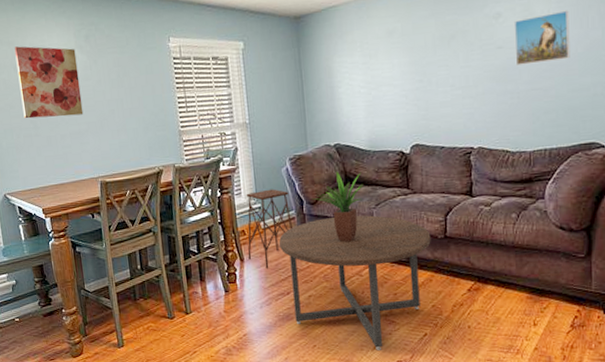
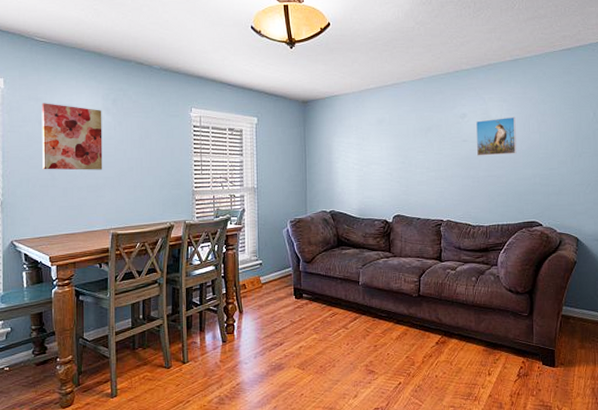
side table: present [246,189,292,269] -> none [247,247,289,321]
coffee table: present [279,215,431,350] -> none [276,274,407,398]
potted plant: present [312,171,364,242] -> none [308,234,353,298]

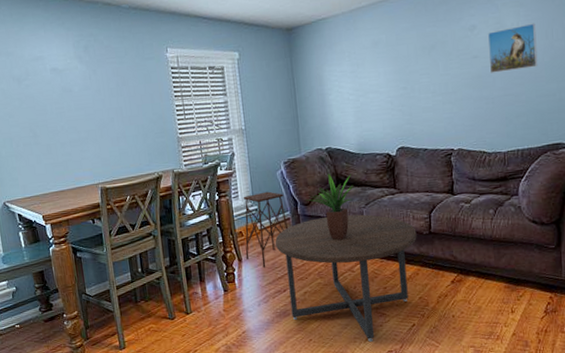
wall art: present [42,103,103,171] -> none [13,56,83,128]
side table: none [247,247,289,321] -> present [243,191,288,268]
coffee table: none [276,274,407,398] -> present [275,214,417,342]
potted plant: none [308,234,353,298] -> present [305,173,354,241]

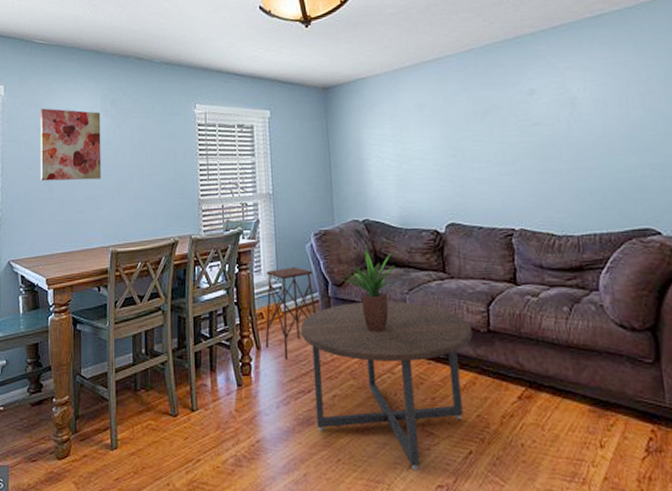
wall art: none [13,56,83,128] -> present [40,108,101,182]
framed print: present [487,23,538,73] -> none [549,88,613,143]

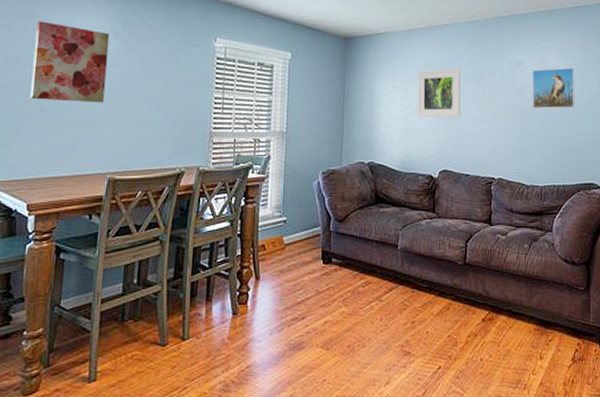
side table: present [265,267,316,361] -> none [264,202,318,290]
coffee table: present [301,302,473,470] -> none [301,237,451,386]
potted plant: present [338,249,395,332] -> none [340,189,392,264]
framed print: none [408,107,464,166] -> present [417,69,460,118]
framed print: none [549,88,613,143] -> present [532,67,575,109]

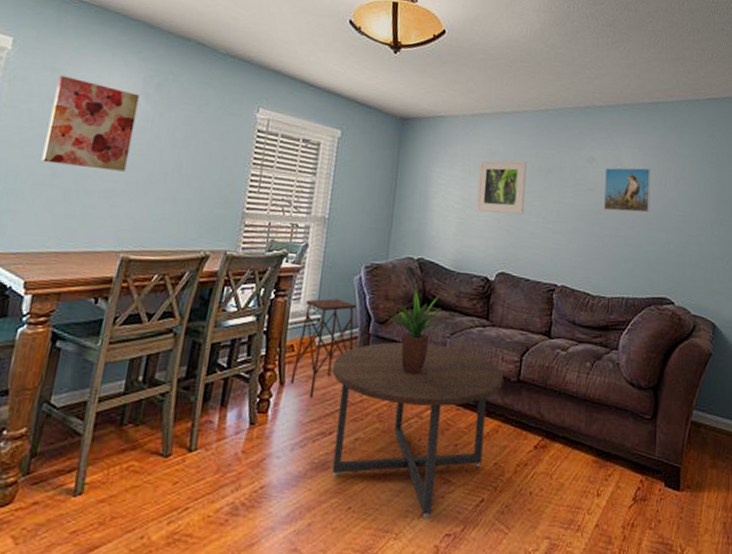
side table: none [264,202,318,290] -> present [290,298,357,399]
coffee table: none [301,237,451,386] -> present [332,342,504,518]
potted plant: none [340,189,392,264] -> present [381,289,441,375]

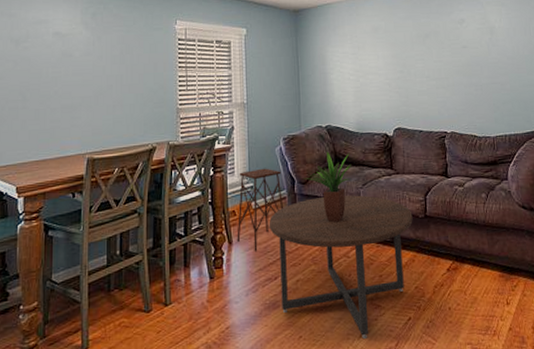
wall art: present [41,75,140,172] -> none [13,19,80,91]
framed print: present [475,160,527,215] -> none [365,31,409,80]
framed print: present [603,167,651,213] -> none [474,21,519,63]

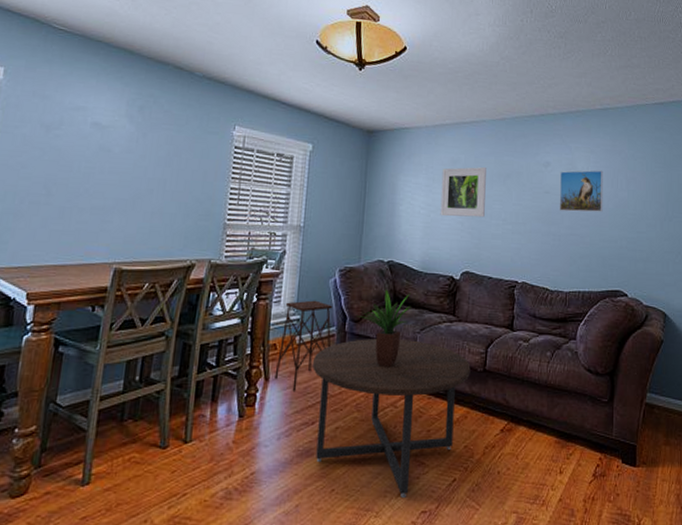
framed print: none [365,31,409,80] -> present [440,167,486,218]
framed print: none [474,21,519,63] -> present [559,170,603,212]

